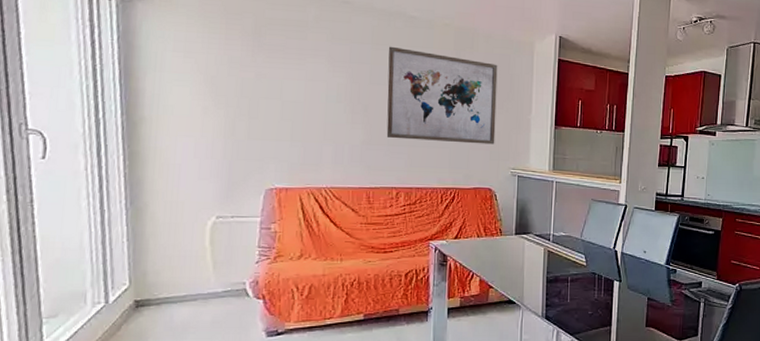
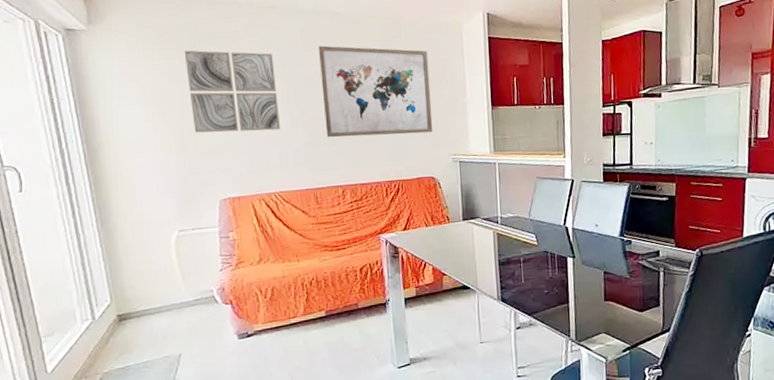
wall art: none [247,33,341,125] -> present [184,50,281,133]

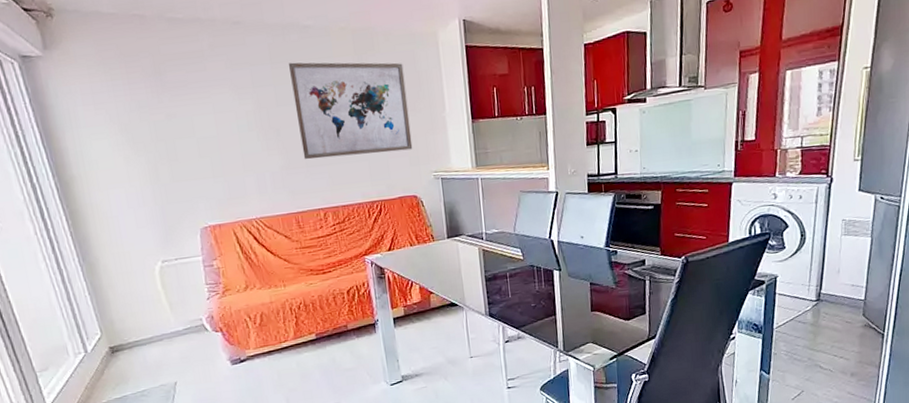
wall art: present [184,50,281,133] -> none [148,72,257,161]

